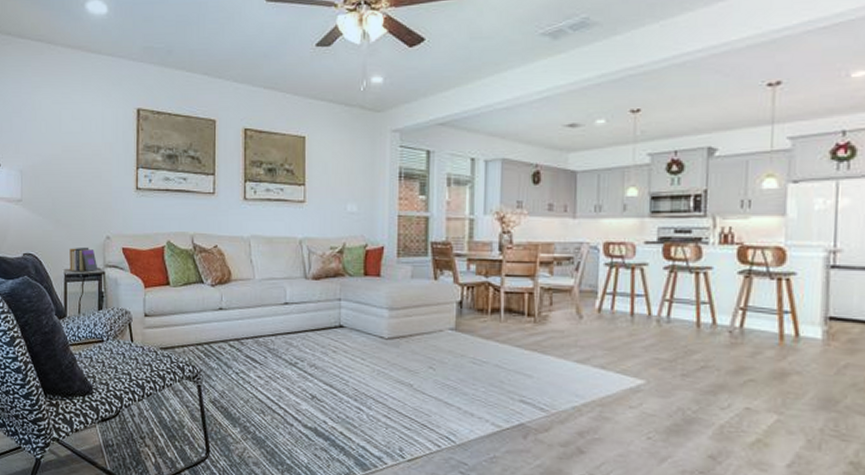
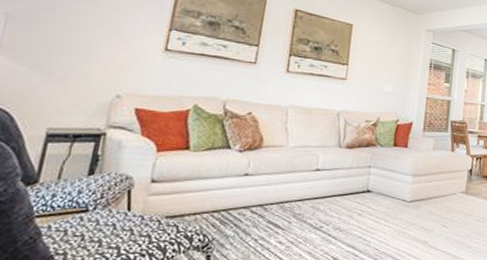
books: present [69,247,98,271] -> none [55,104,98,132]

